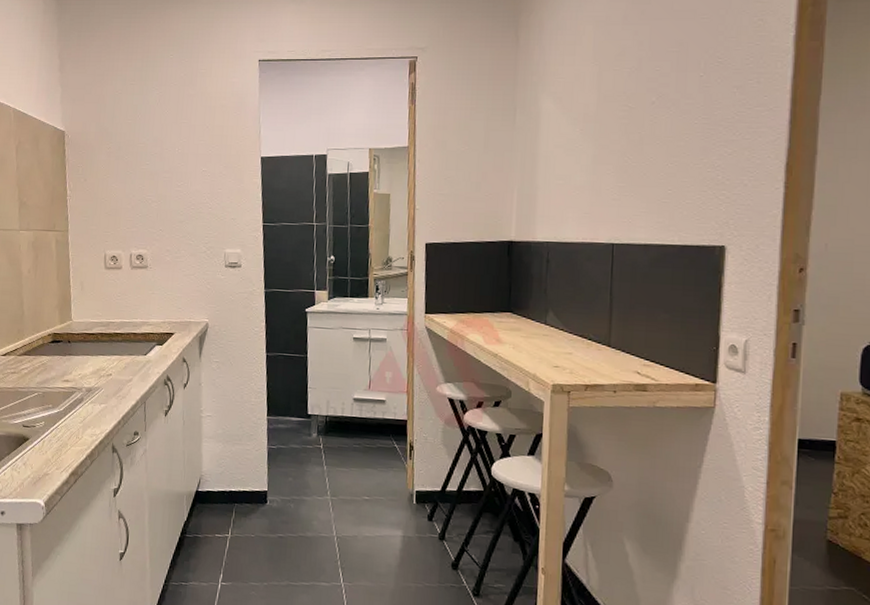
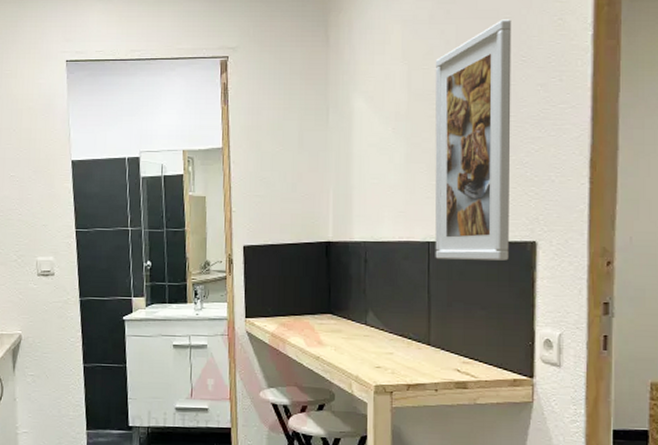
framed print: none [619,20,709,264] -> present [435,19,512,261]

